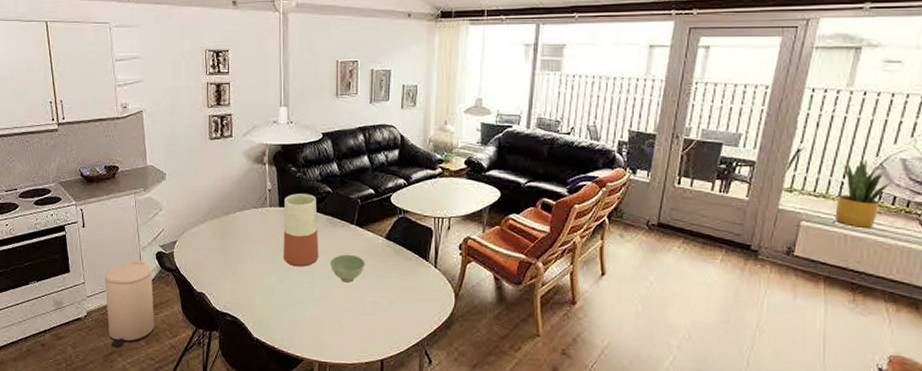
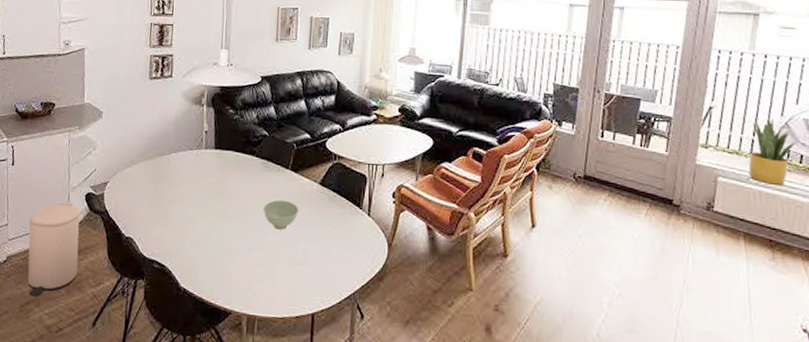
vase: present [284,194,319,267] -> none [217,136,253,212]

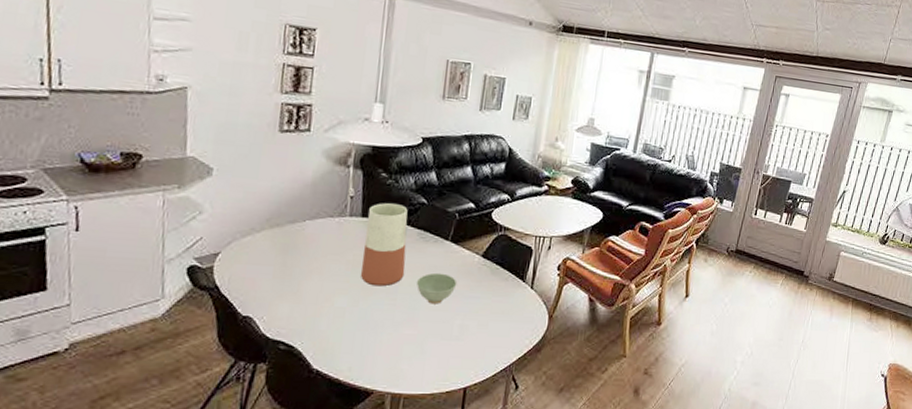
pedal bin: present [27,201,80,296] -> none [101,275,179,389]
vase: none [217,136,253,212] -> present [361,203,408,287]
planter: present [748,118,797,185] -> none [863,202,902,259]

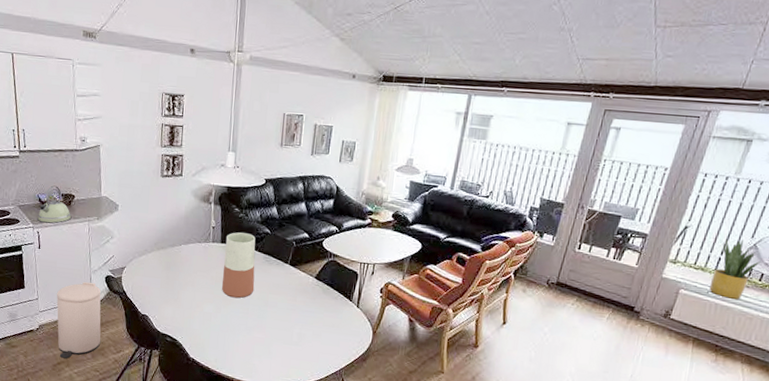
kettle: none [76,140,136,195] -> present [37,185,72,224]
pedal bin: none [101,275,179,389] -> present [56,281,101,359]
bowl: present [416,272,458,304] -> none [263,289,296,315]
planter: none [863,202,902,259] -> present [709,239,761,299]

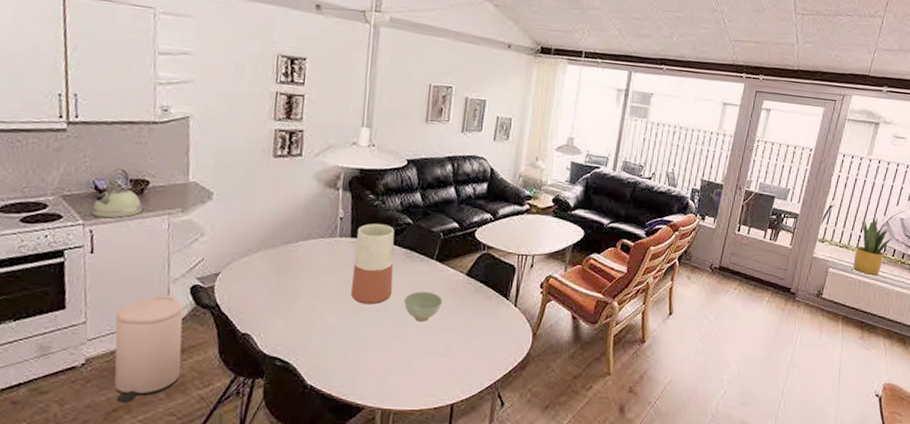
bowl: none [263,289,296,315] -> present [403,291,443,322]

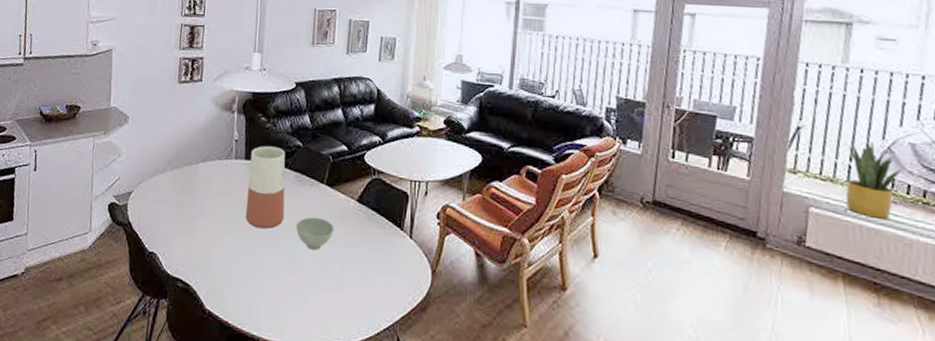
kettle: present [91,168,144,219] -> none [36,96,75,140]
pedal bin: present [114,294,184,402] -> none [45,210,102,313]

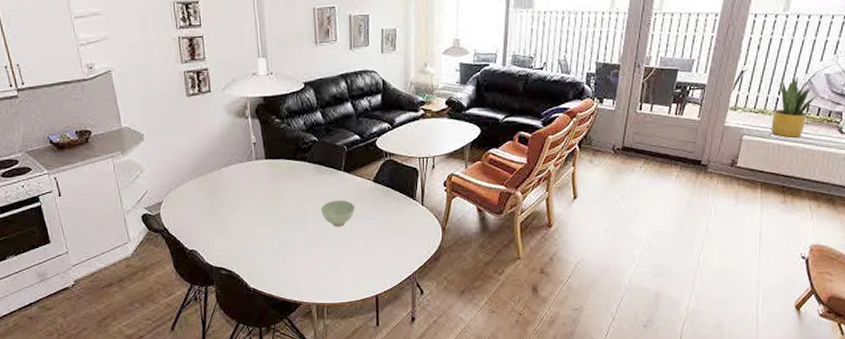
vase: present [246,146,286,229] -> none [271,144,310,216]

